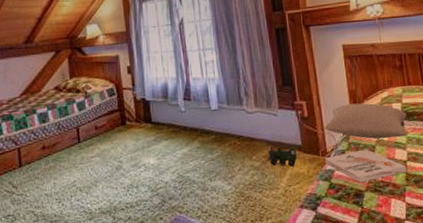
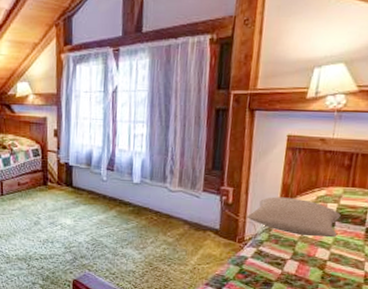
toy train: present [268,145,298,167] -> none [182,226,213,248]
book: present [324,150,407,183] -> none [239,243,326,274]

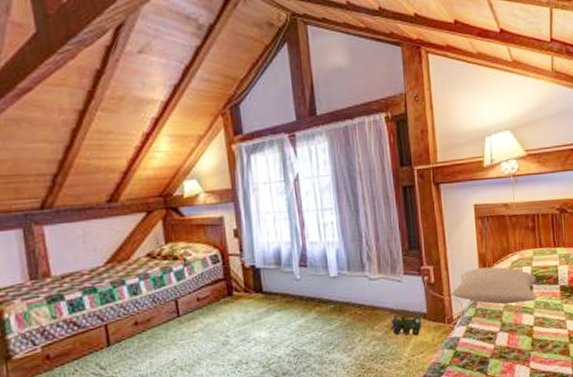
toy train: none [182,226,213,248] -> present [391,313,422,336]

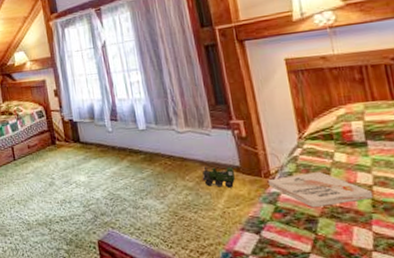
pillow: present [450,267,537,305] -> none [265,121,375,161]
book: none [450,315,533,350] -> present [267,172,374,208]

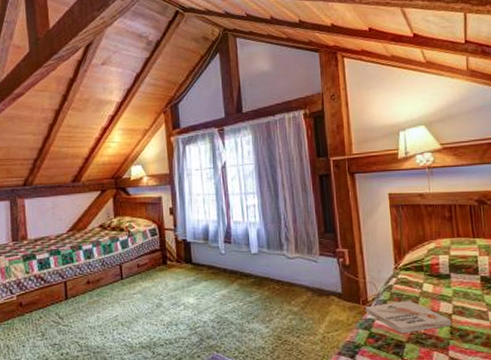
toy train: present [202,166,236,188] -> none [306,292,337,314]

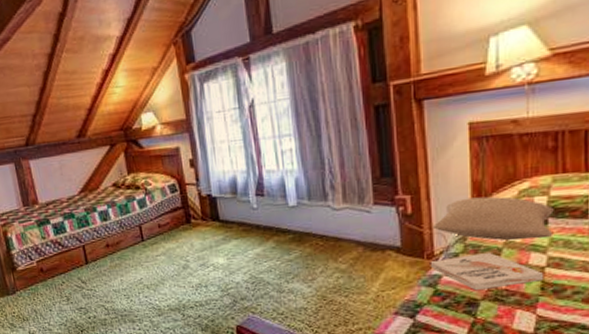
pillow: none [365,253,456,291] -> present [432,196,554,241]

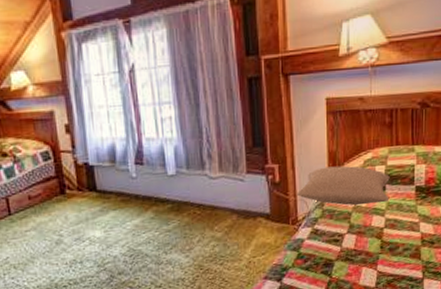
book: present [430,253,544,291] -> none [294,217,383,252]

